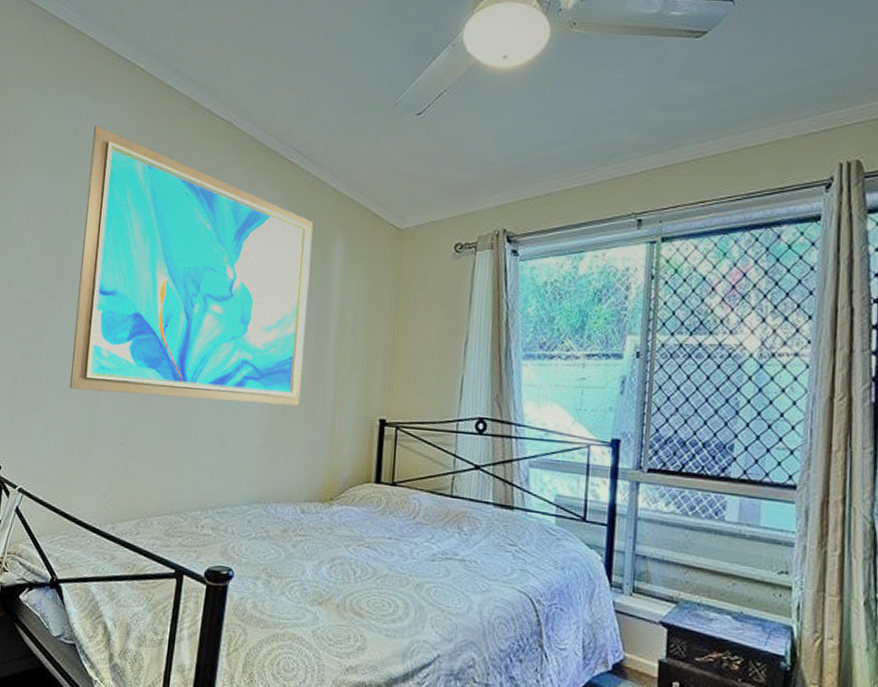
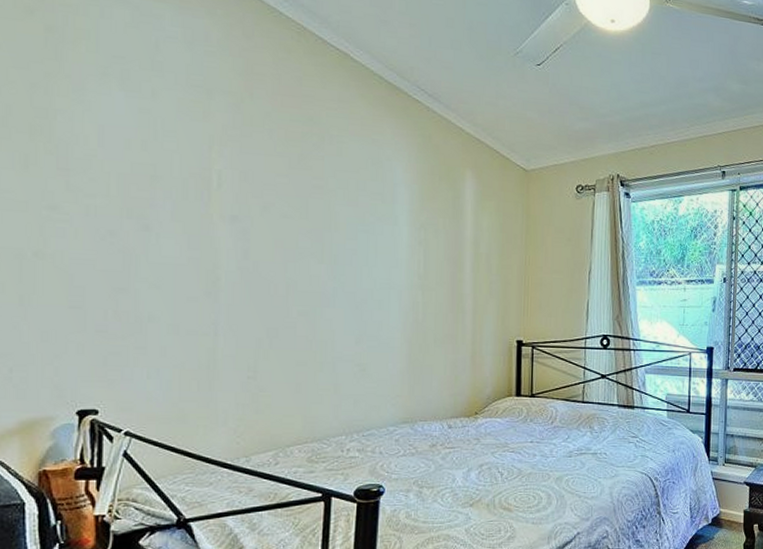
wall art: present [70,125,313,406] -> none [179,40,443,332]

